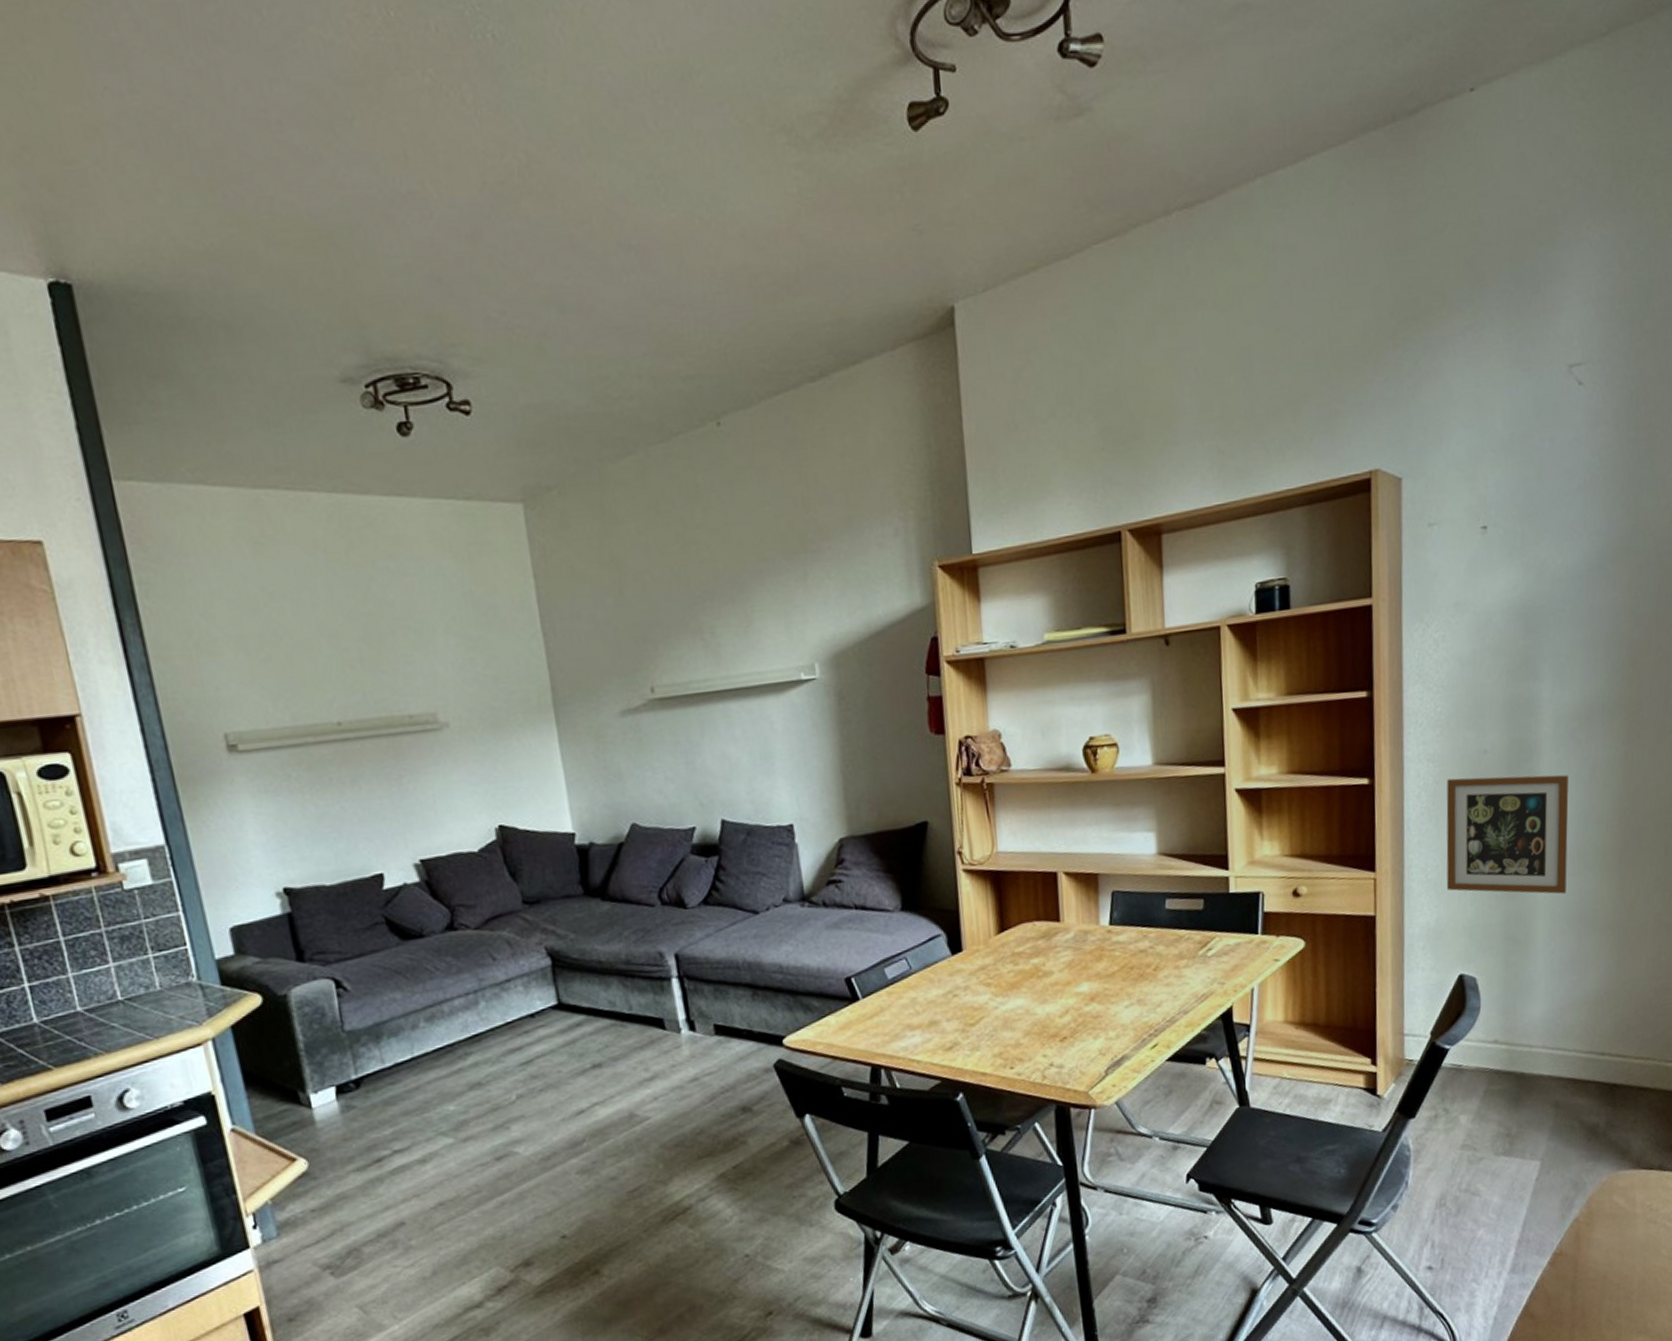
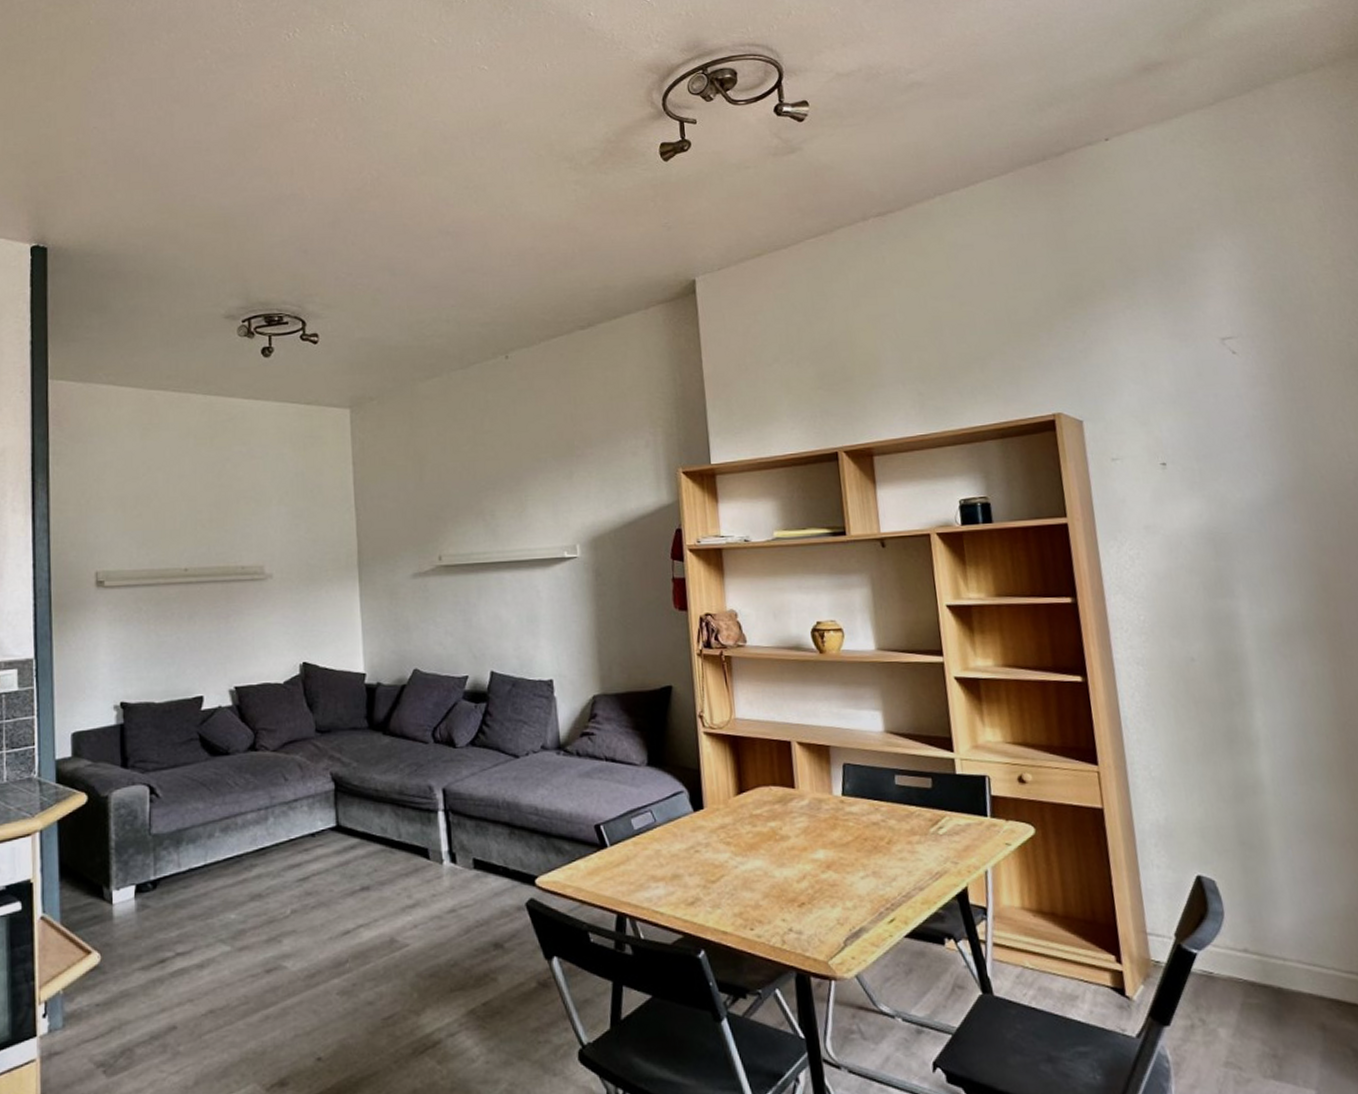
picture frame: present [1446,774,1569,895] -> none [1158,682,1297,803]

